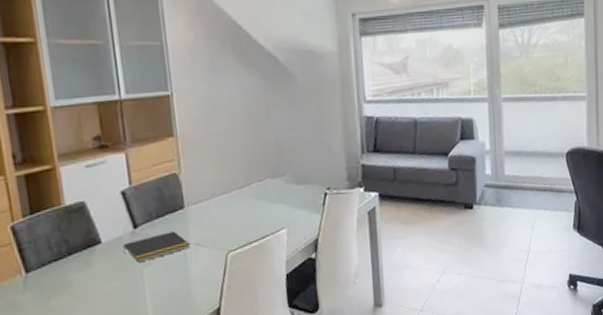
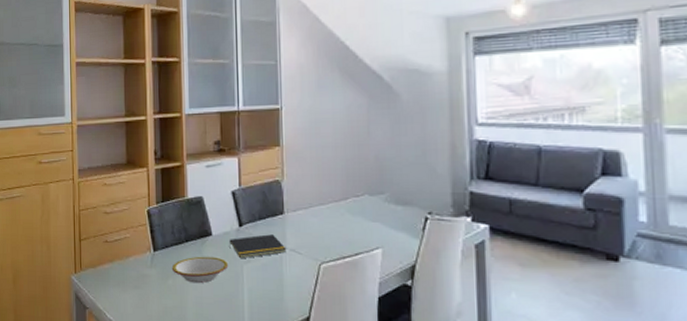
bowl: none [52,265,125,300] -> present [171,256,229,284]

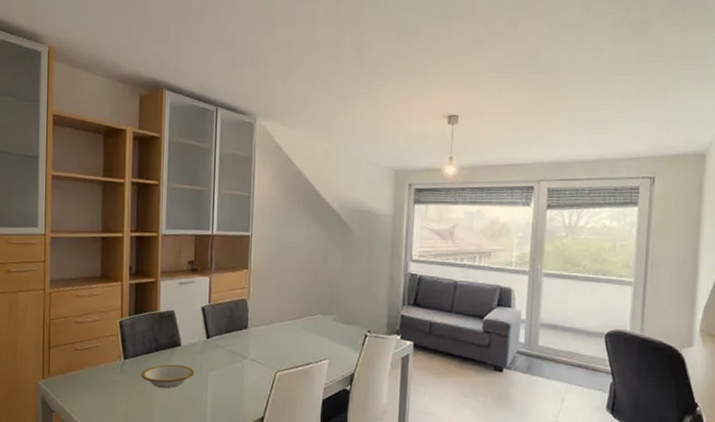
notepad: present [228,234,287,259] -> none [195,346,248,367]

